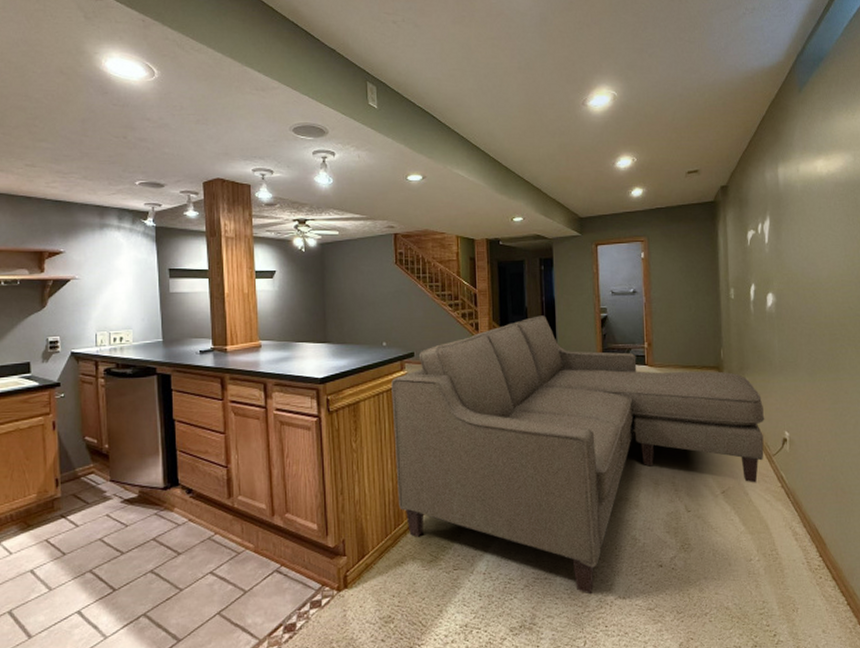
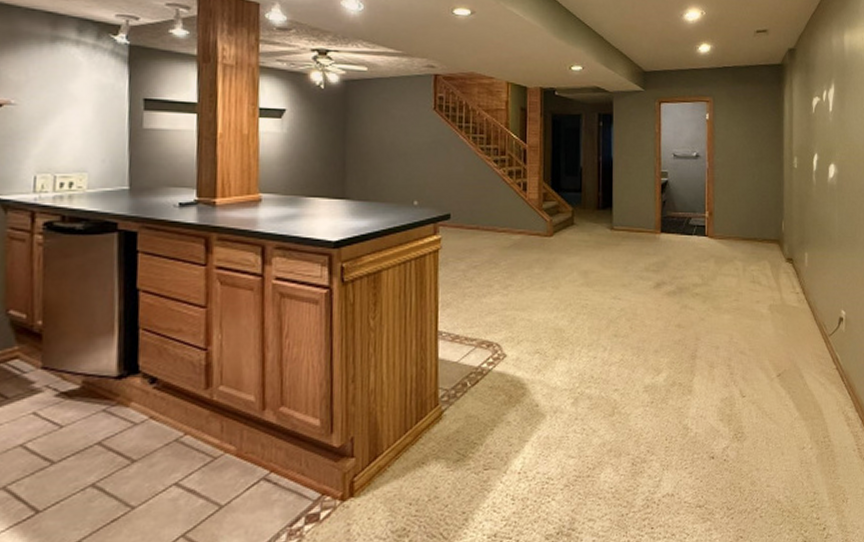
sofa: present [391,315,765,595] -> none [420,177,823,493]

